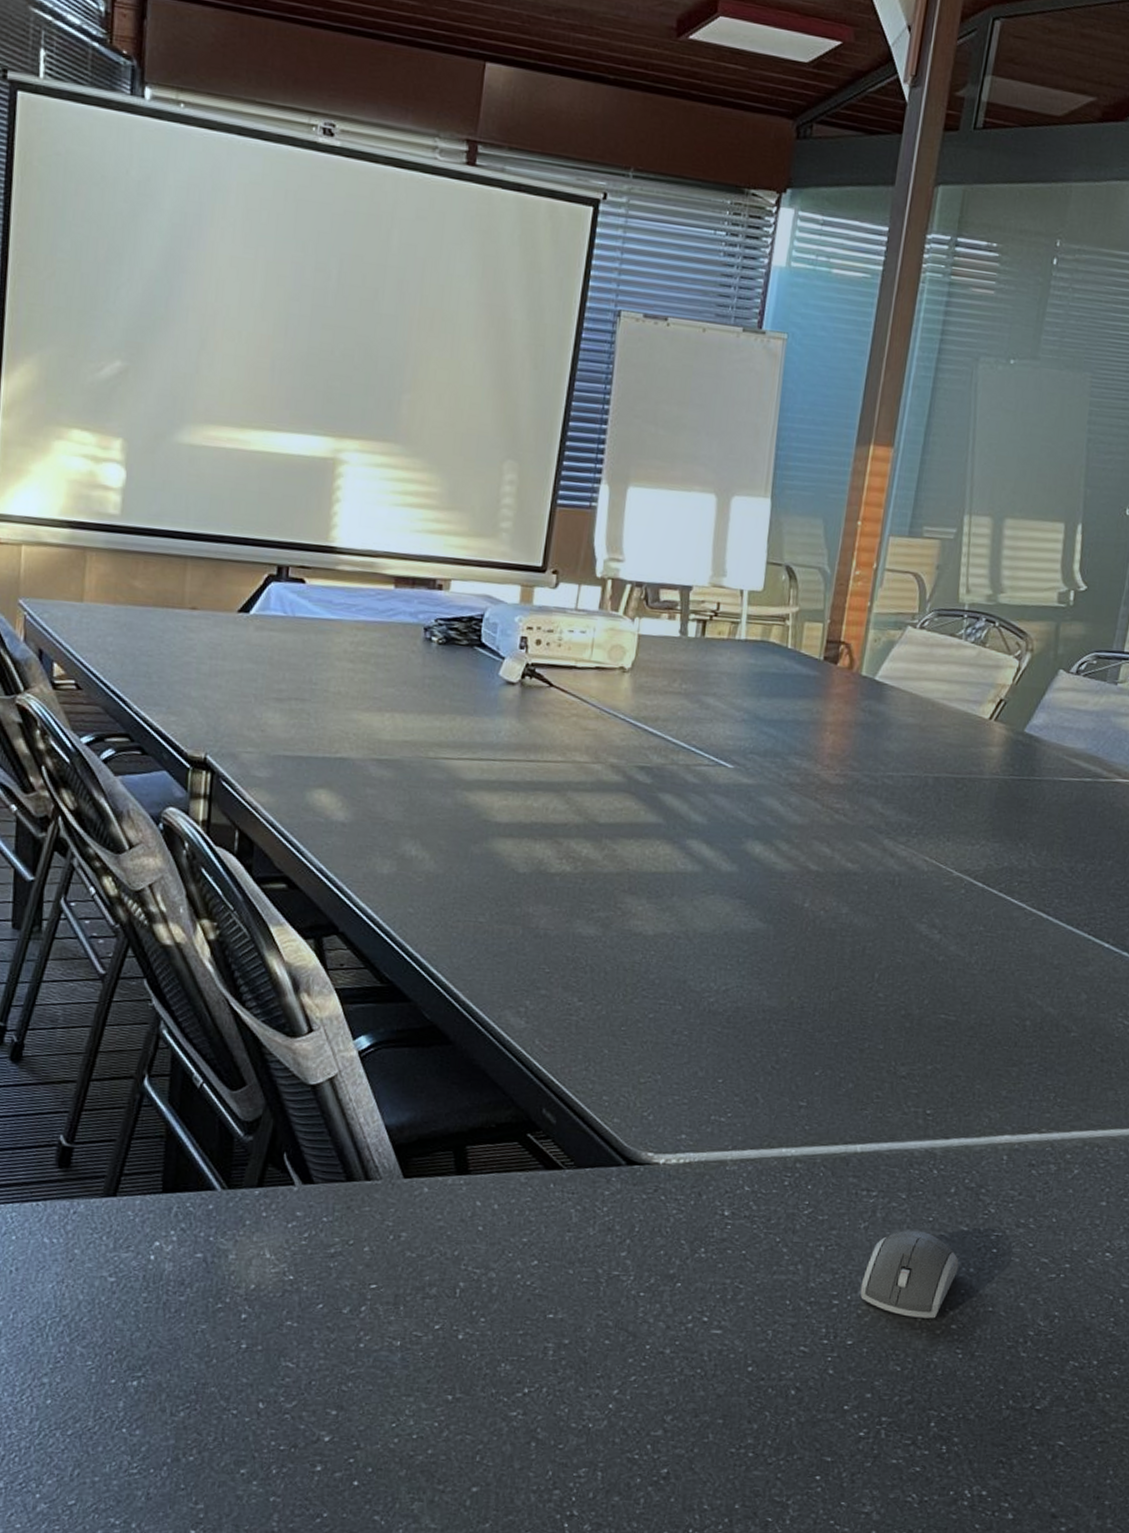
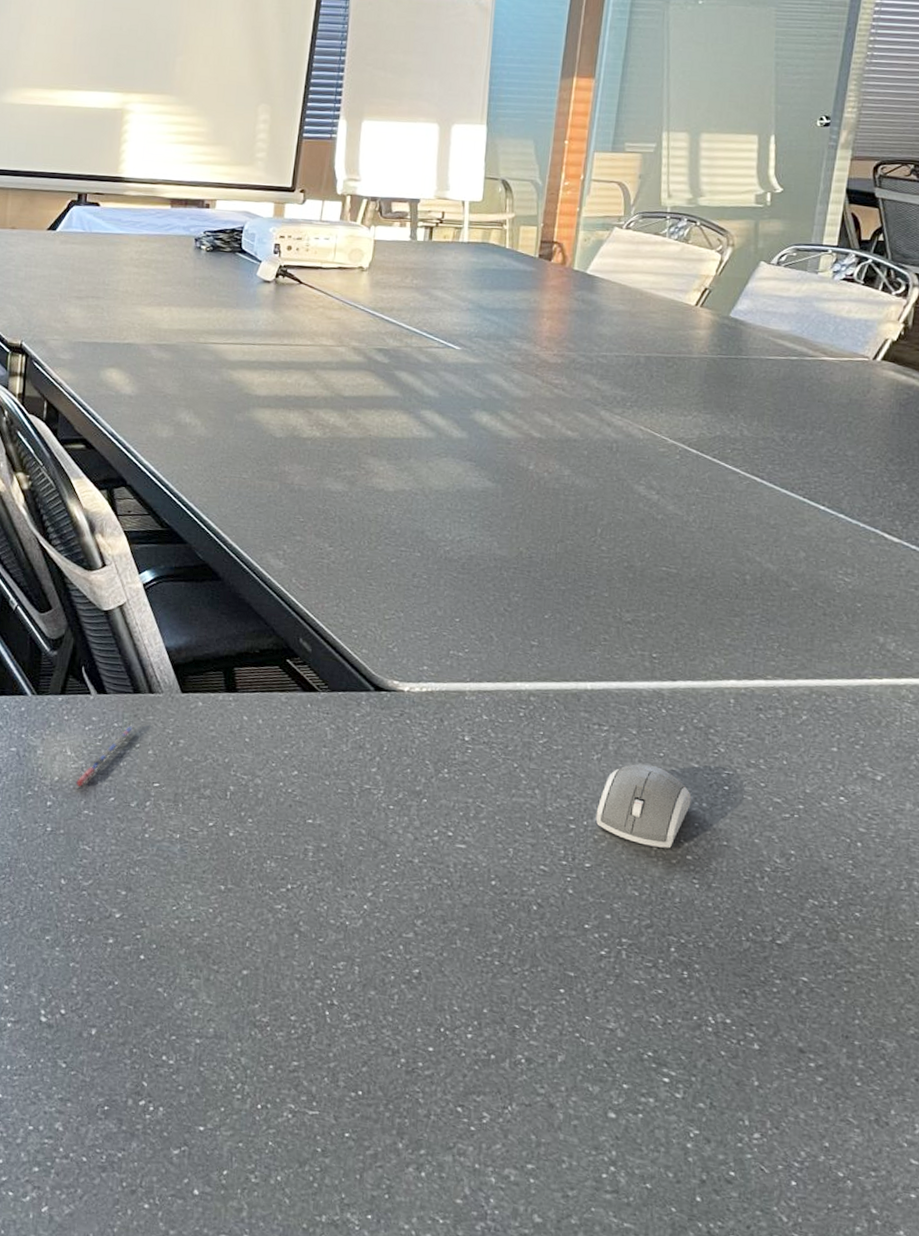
pen: none [276,1217,350,1294] -> present [75,724,136,787]

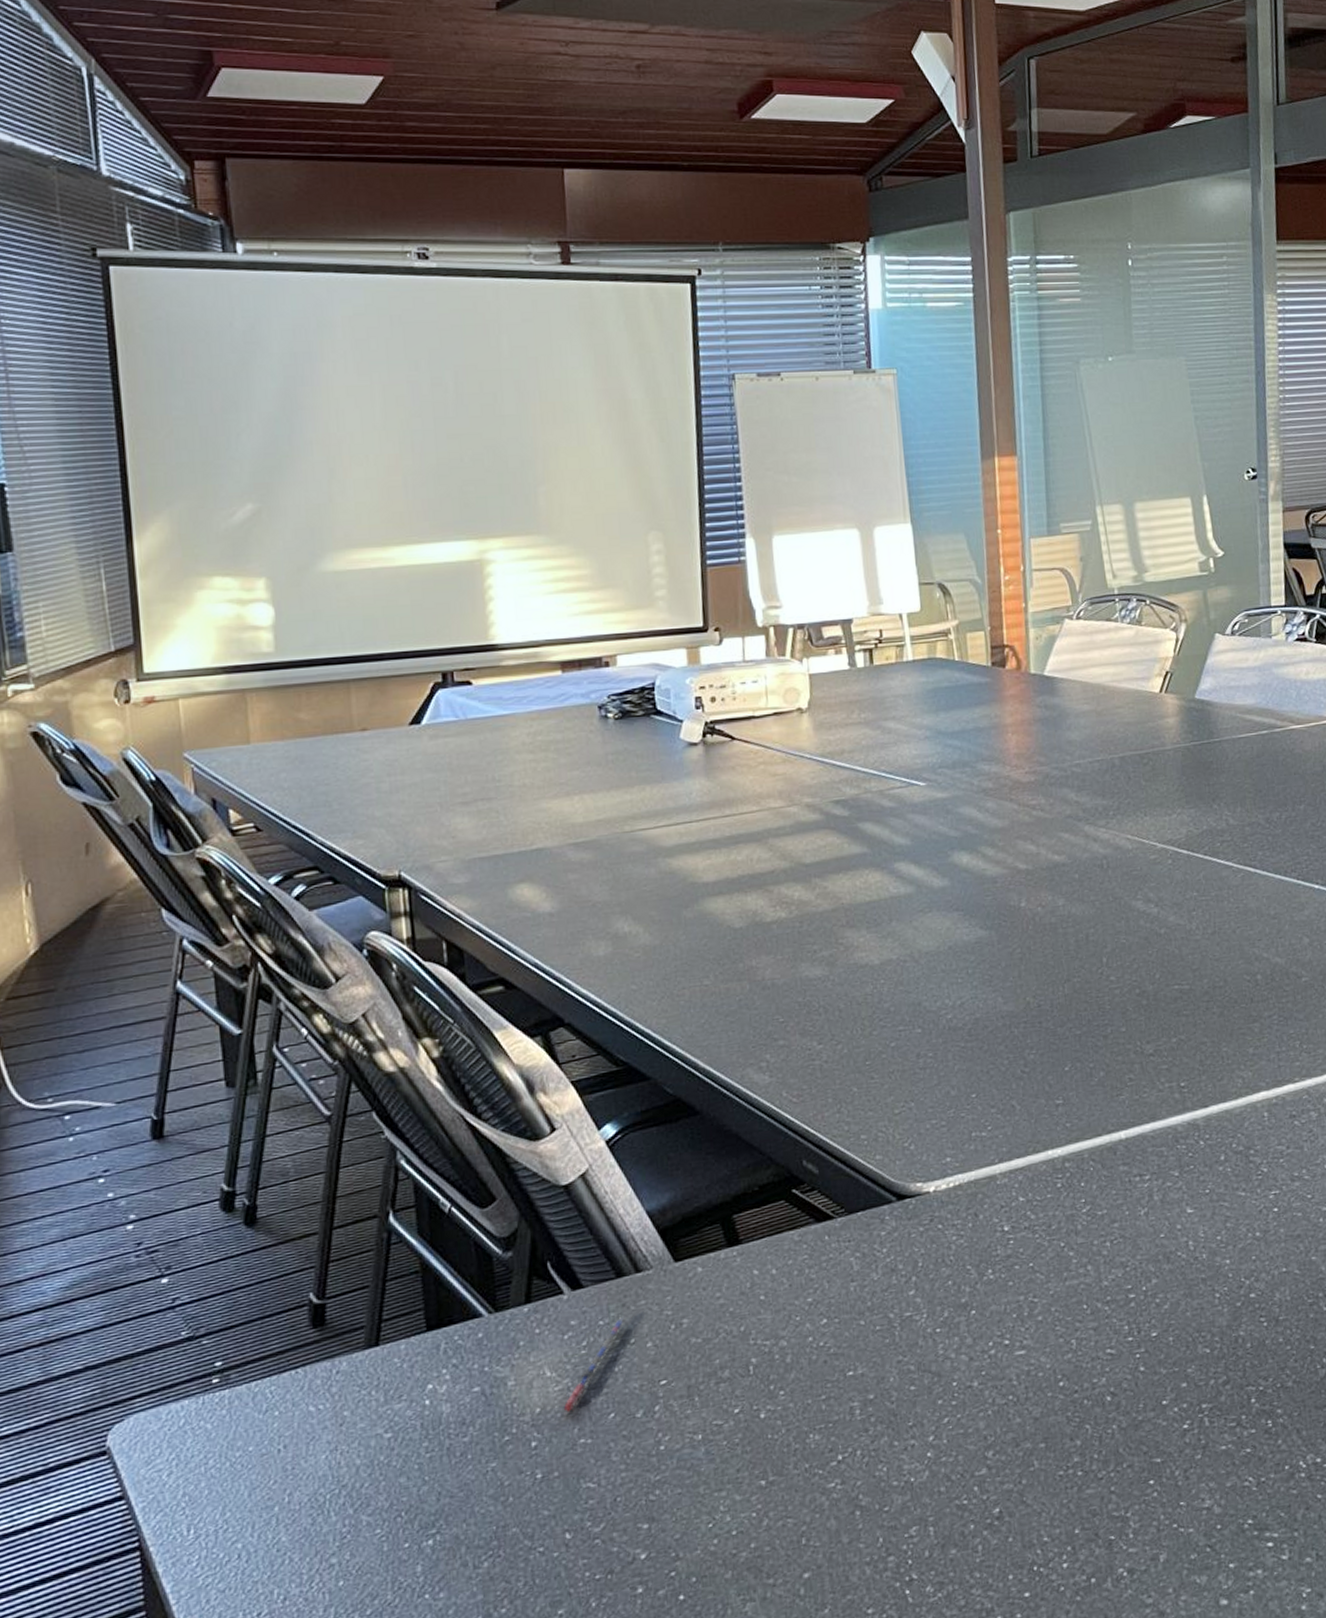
computer mouse: present [596,763,692,849] -> none [1153,1205,1245,1295]

